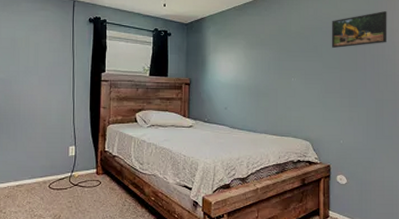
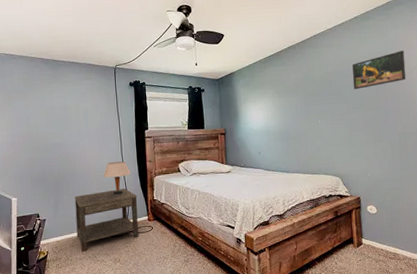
side table: none [14,136,87,205] -> present [74,189,139,253]
table lamp: none [49,105,82,142] -> present [102,161,132,195]

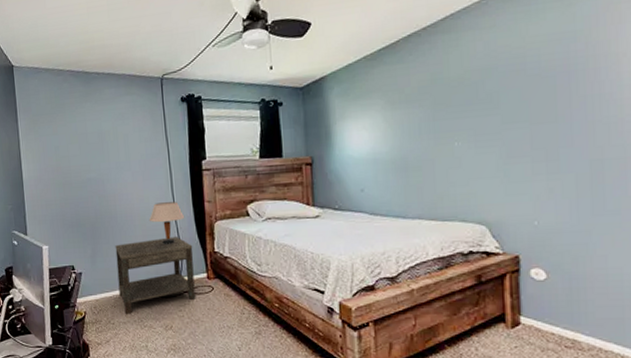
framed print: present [352,50,406,89] -> none [513,28,608,93]

